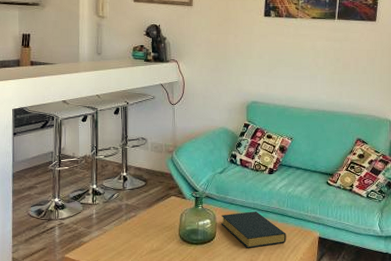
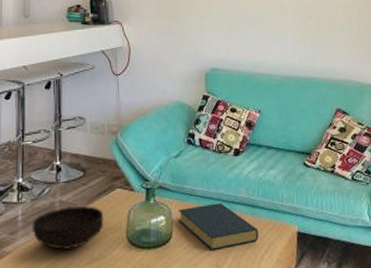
bowl: none [103,209,161,242] -> present [32,206,104,250]

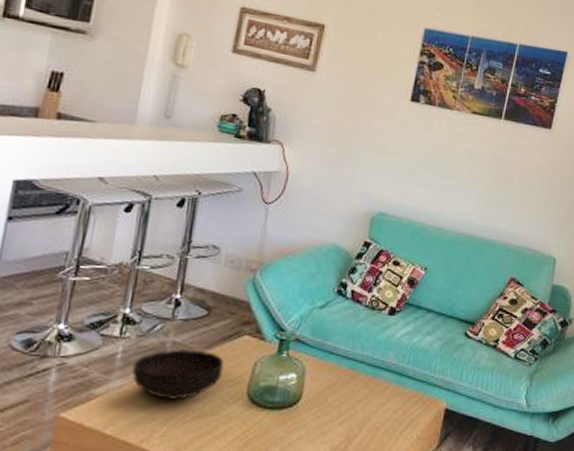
hardback book: present [178,203,259,250] -> none [311,366,402,419]

